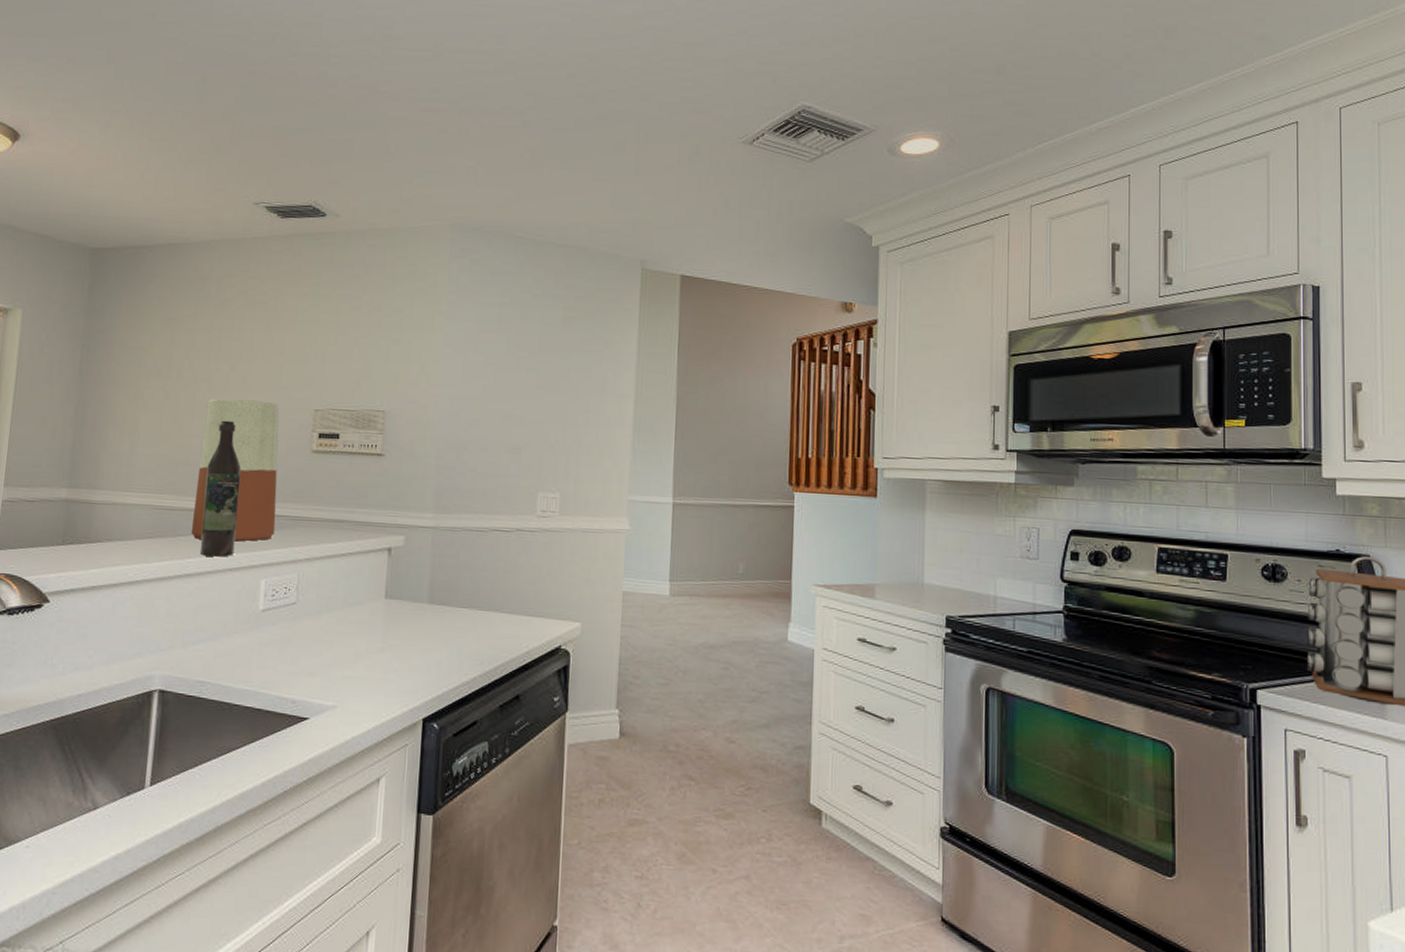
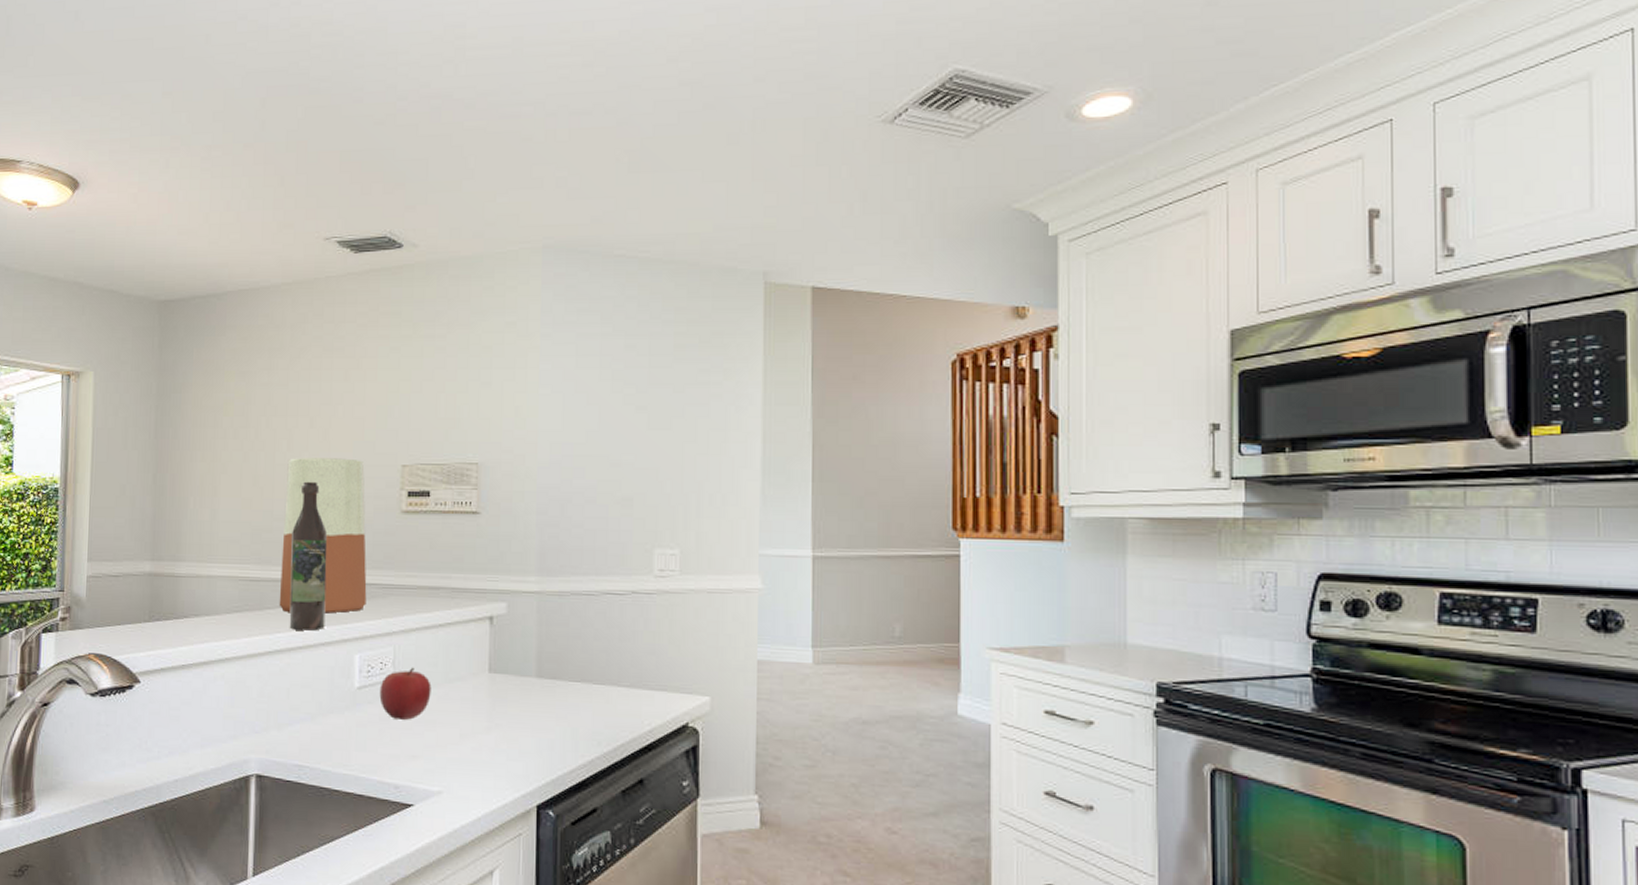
fruit: none [282,592,332,641] -> present [379,667,431,721]

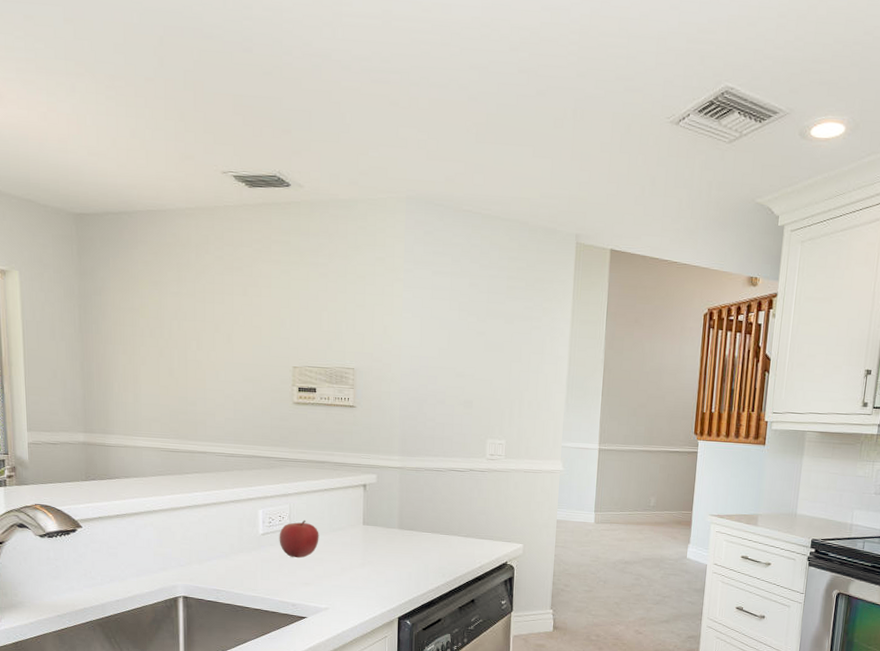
vase: present [279,458,367,613] -> none [195,355,267,479]
wine bottle: present [289,481,328,631] -> none [204,375,234,491]

